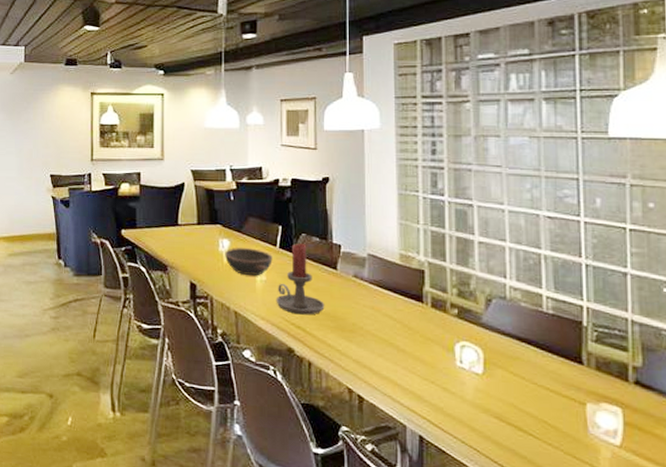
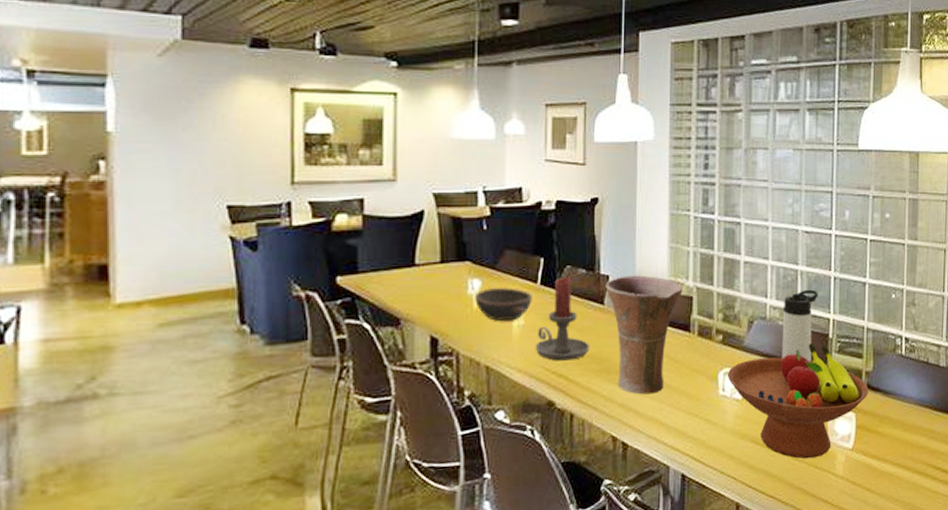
vase: none [338,246,414,355] -> present [605,275,683,395]
fruit bowl: none [464,328,638,448] -> present [727,343,869,459]
thermos bottle: none [525,274,567,348] -> present [781,289,818,362]

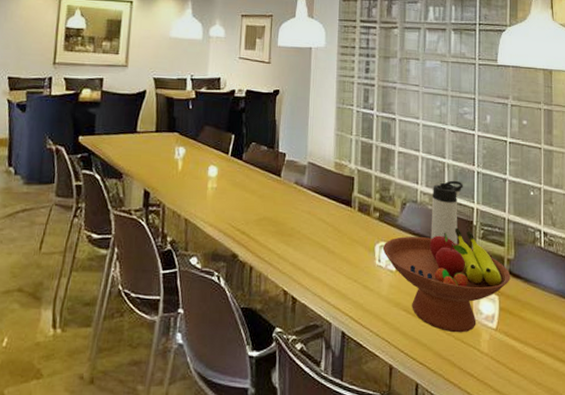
bowl: present [475,288,532,321] -> none [179,155,224,183]
candle holder: present [535,276,590,361] -> none [224,151,268,221]
vase: present [605,275,683,395] -> none [282,154,346,257]

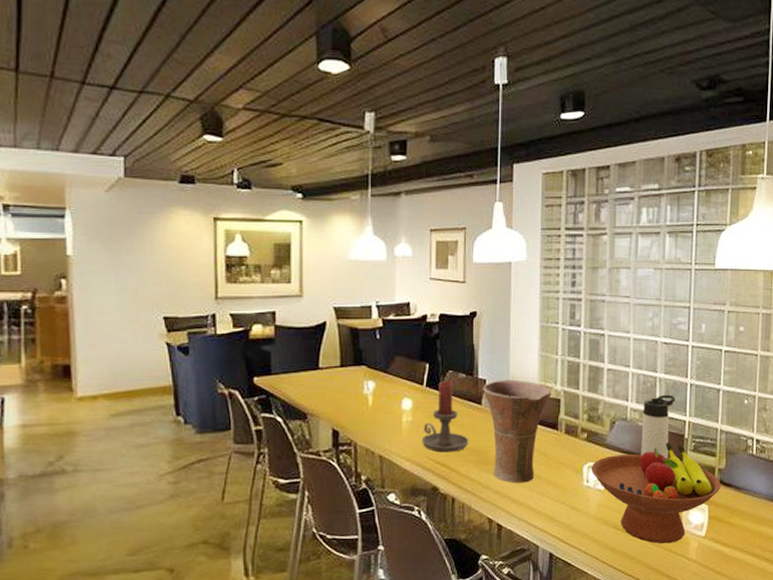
candle holder: none [224,151,268,221] -> present [421,380,469,453]
vase: none [282,154,346,257] -> present [483,379,552,484]

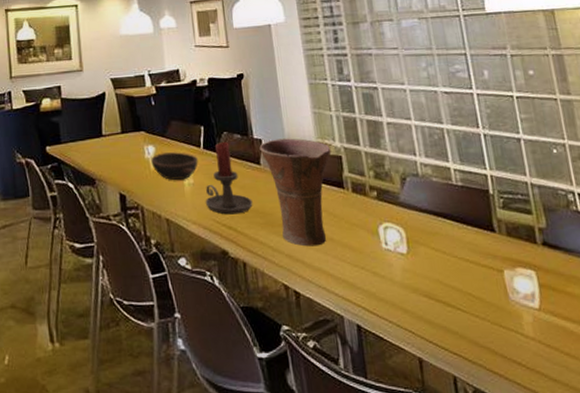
bowl: none [370,389,419,417] -> present [151,152,198,180]
fruit bowl: present [591,442,721,544] -> none [387,198,547,317]
thermos bottle: present [640,394,675,459] -> none [434,146,475,218]

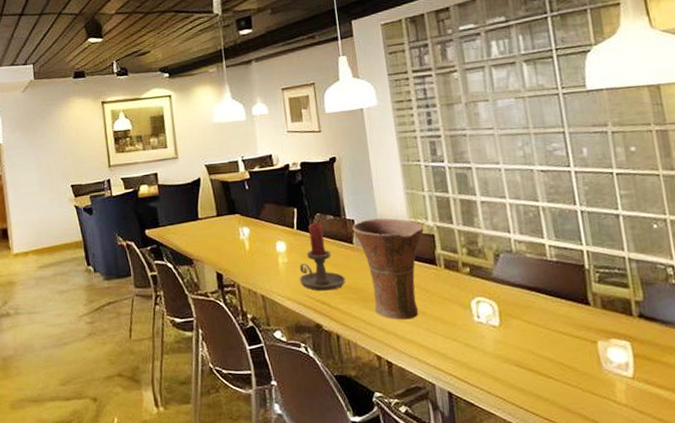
bowl: present [151,152,198,180] -> none [246,233,292,259]

